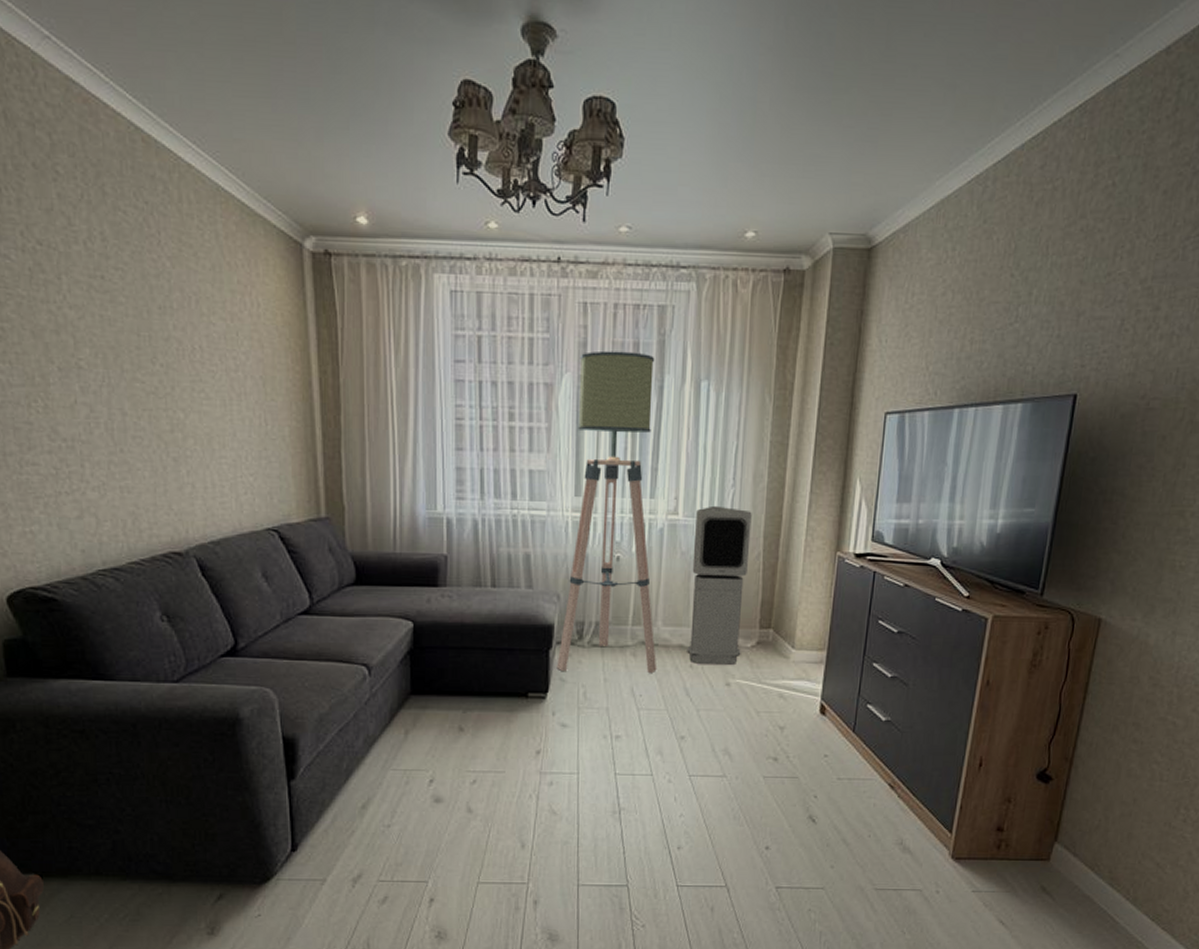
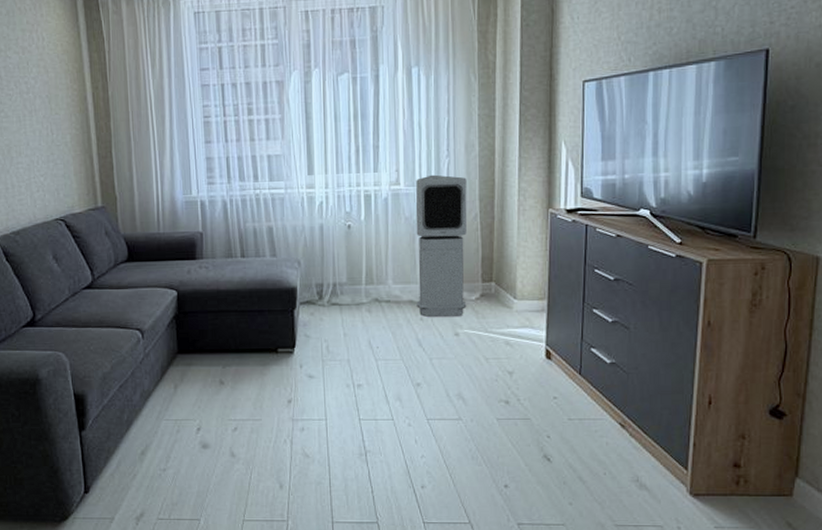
floor lamp: present [556,350,657,673] -> none [301,48,391,328]

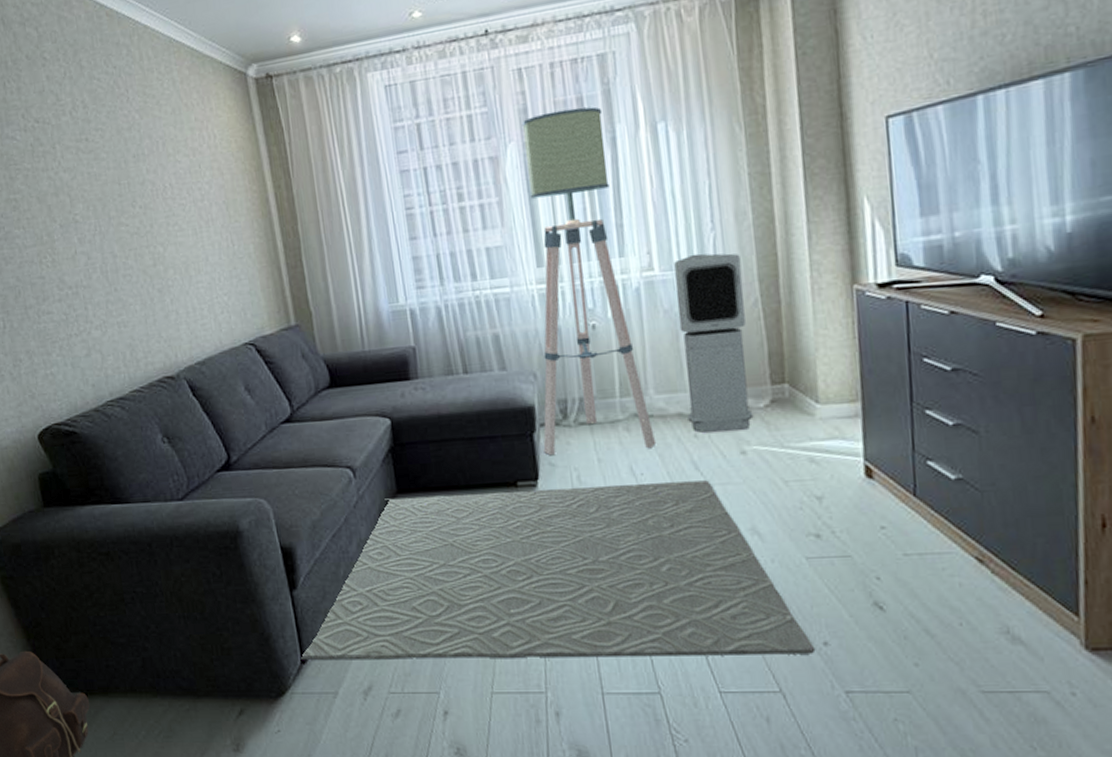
rug: none [85,355,498,494] -> present [301,480,816,660]
floor lamp: none [301,48,391,328] -> present [521,107,657,455]

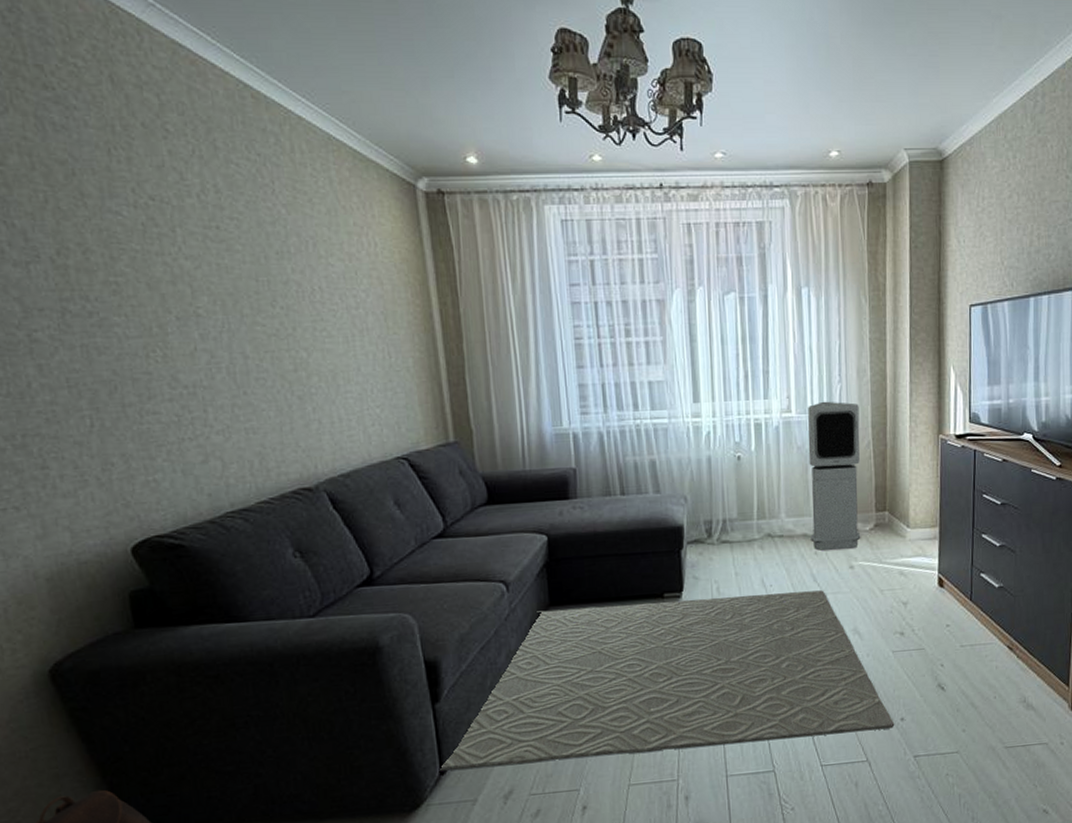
floor lamp: present [521,107,657,455] -> none [687,265,785,569]

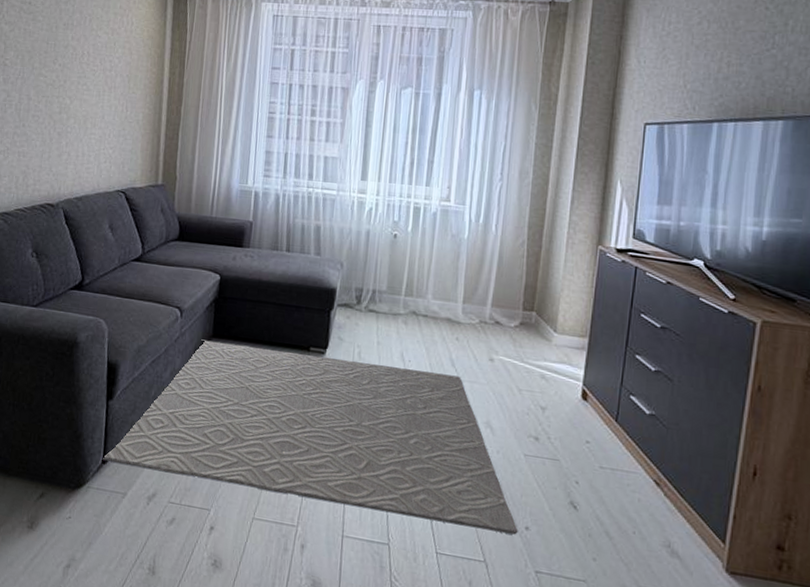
air purifier: present [807,401,861,551] -> none [454,196,518,342]

